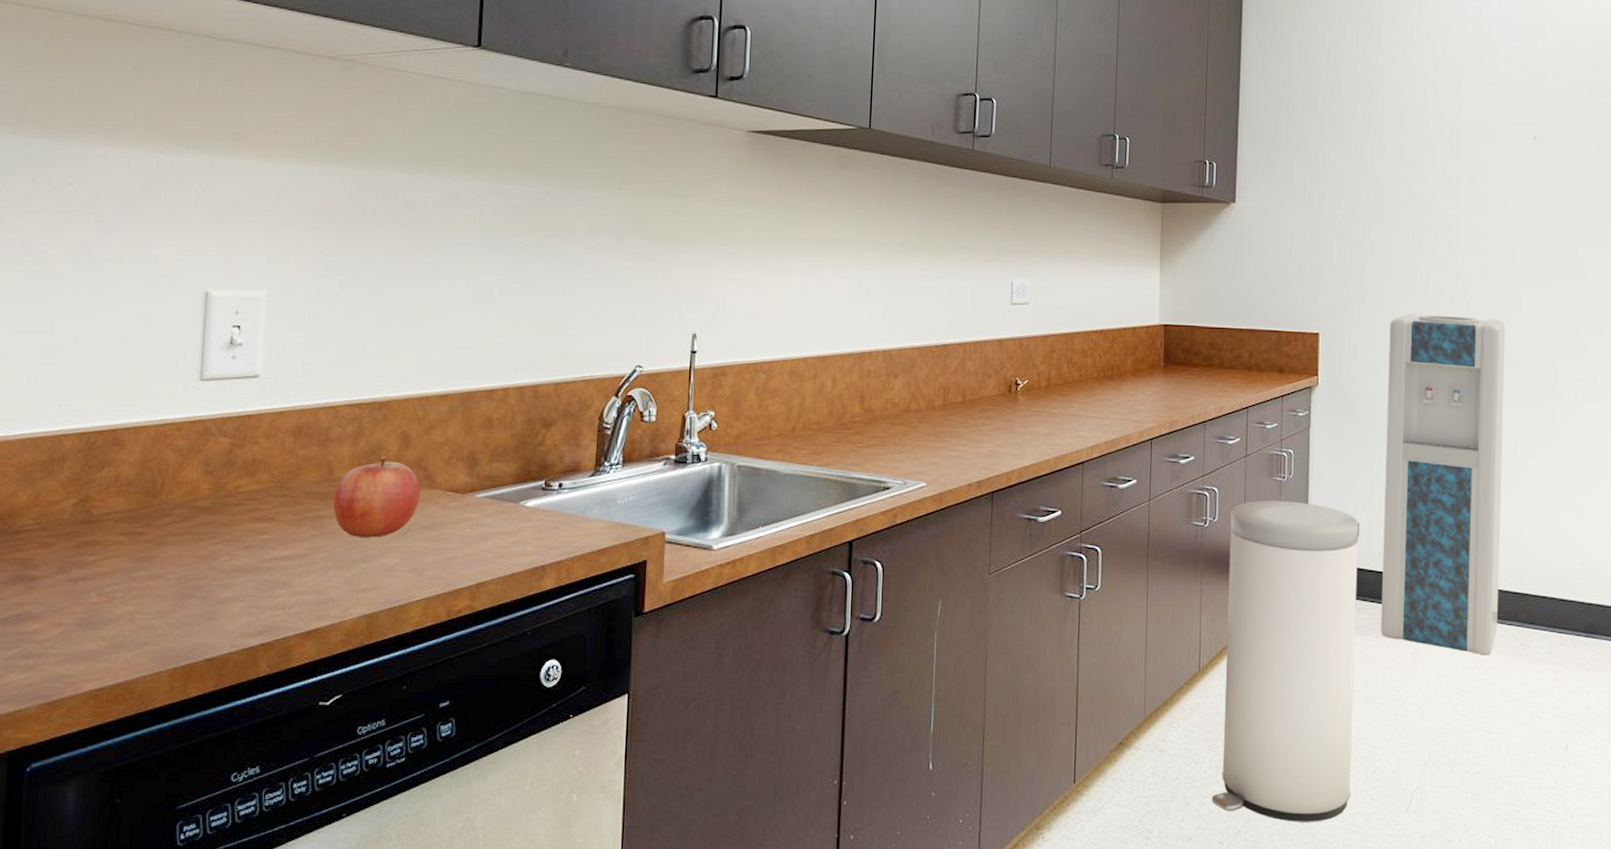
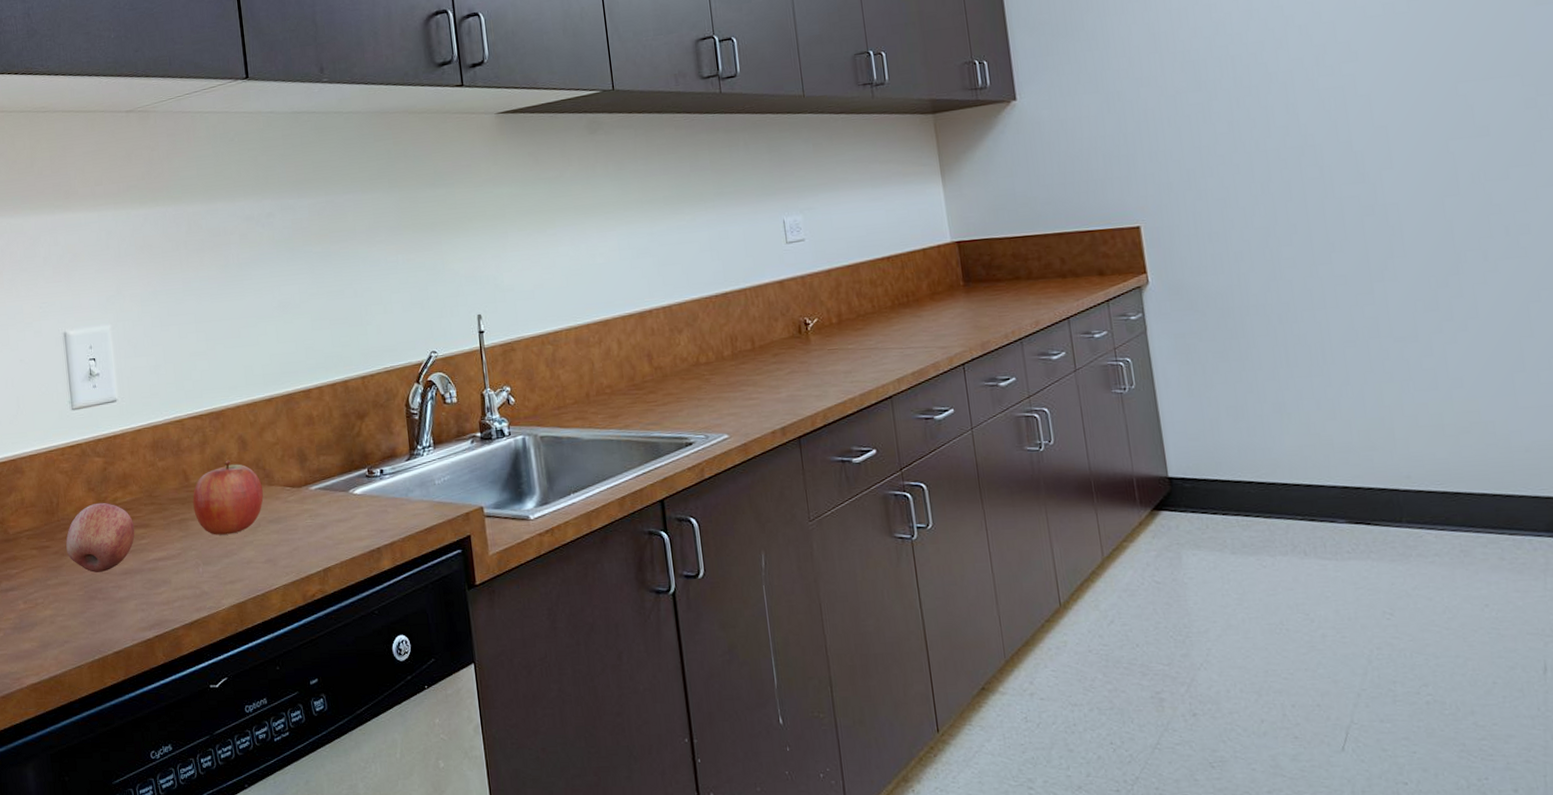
fruit: none [165,488,257,567] -> present [66,502,135,573]
pedal bin: present [1211,500,1360,822] -> none [1068,414,1267,767]
water cooler: present [1381,314,1506,655] -> none [1225,180,1425,568]

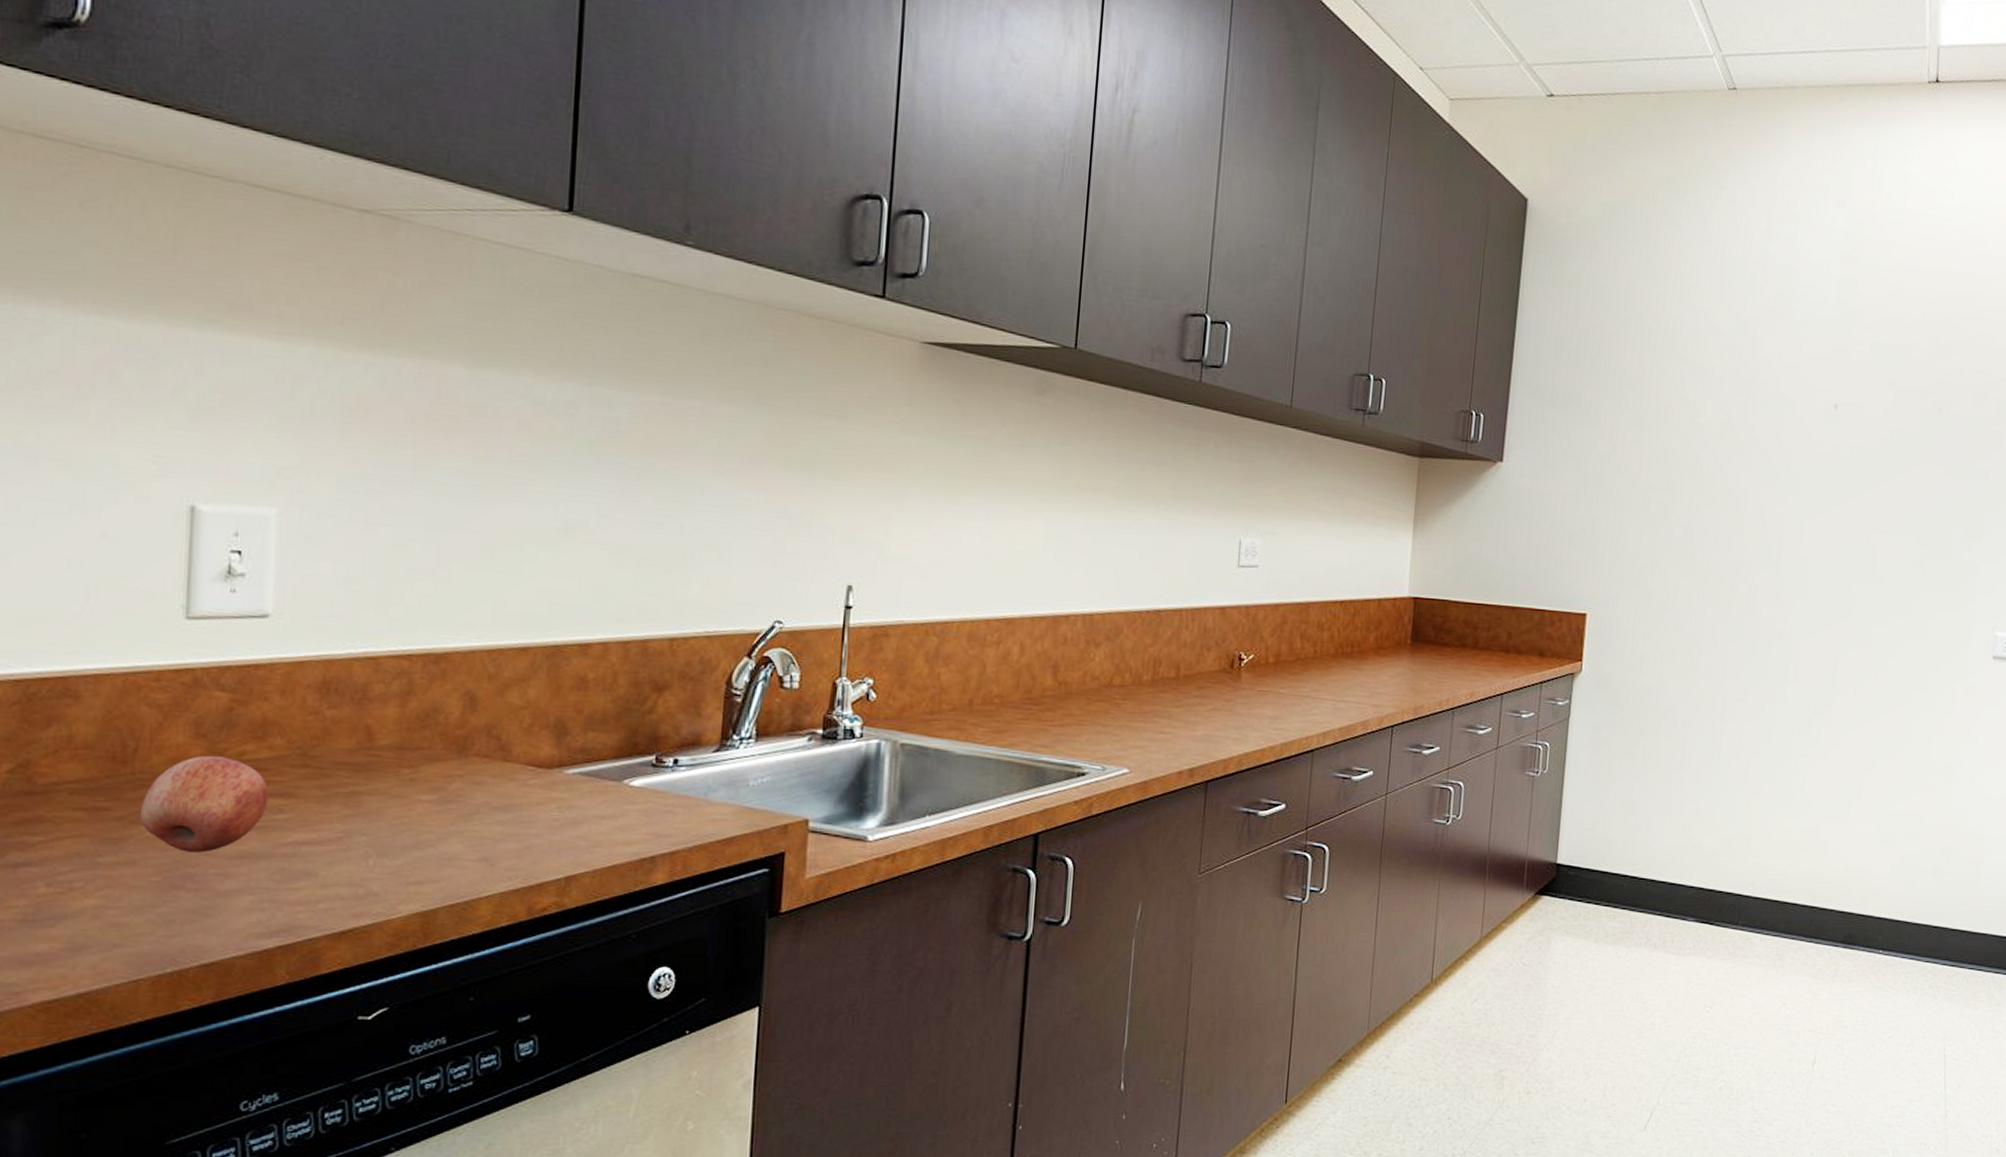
fruit: present [192,460,264,535] -> none [374,720,492,820]

